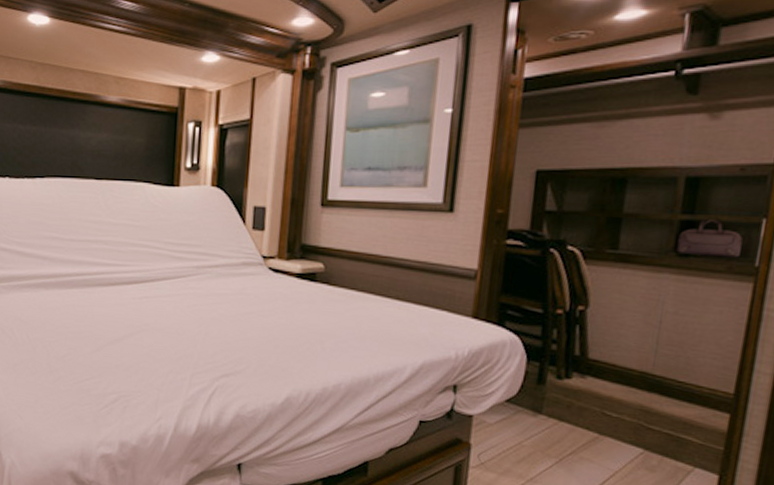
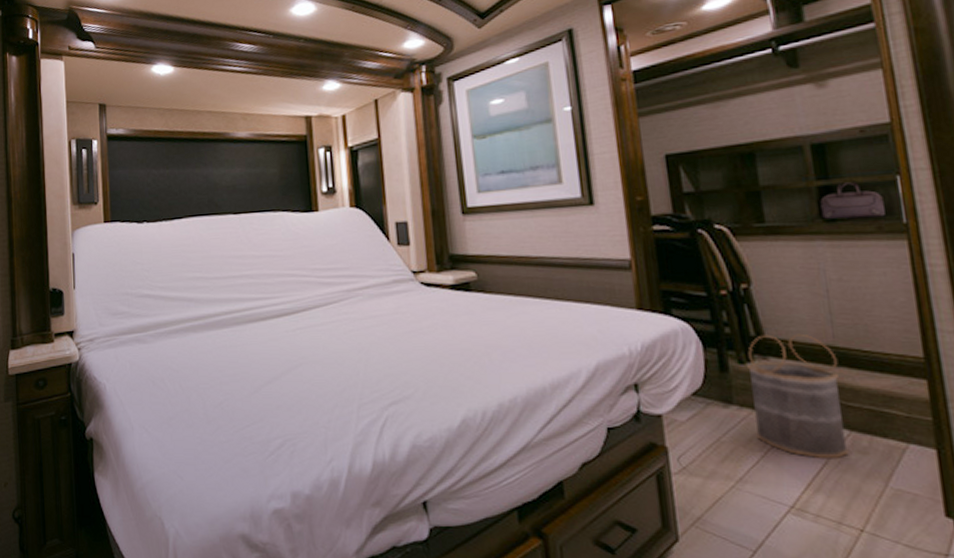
basket: none [556,355,652,472] -> present [747,333,850,458]

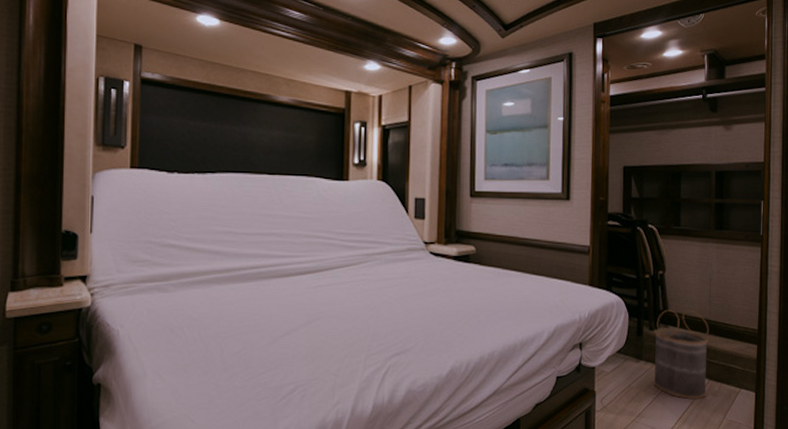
handbag: present [820,179,886,220] -> none [715,200,753,229]

